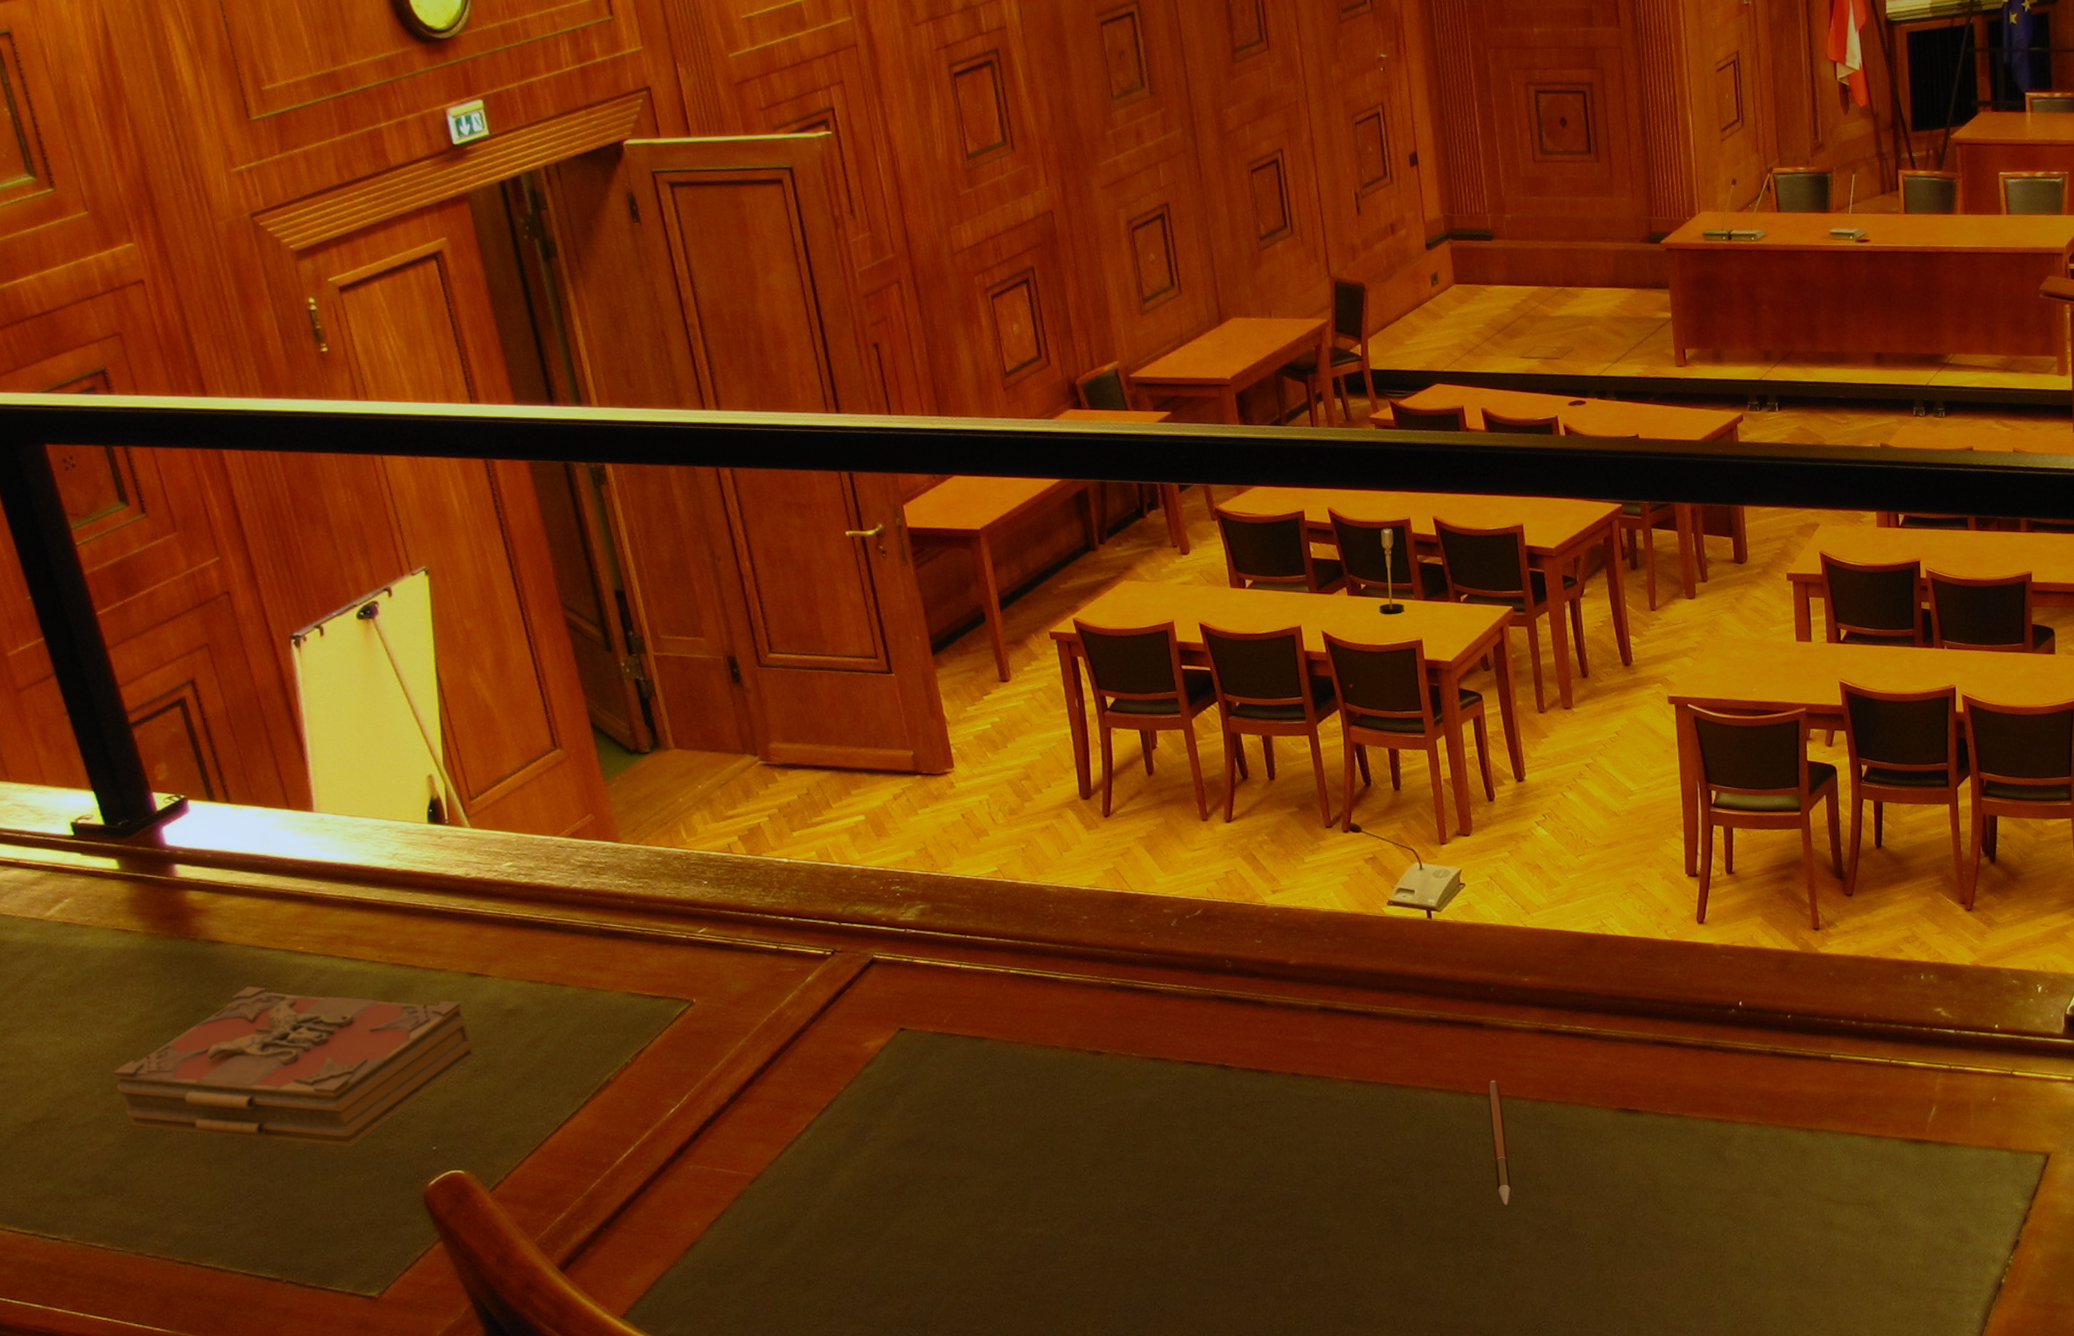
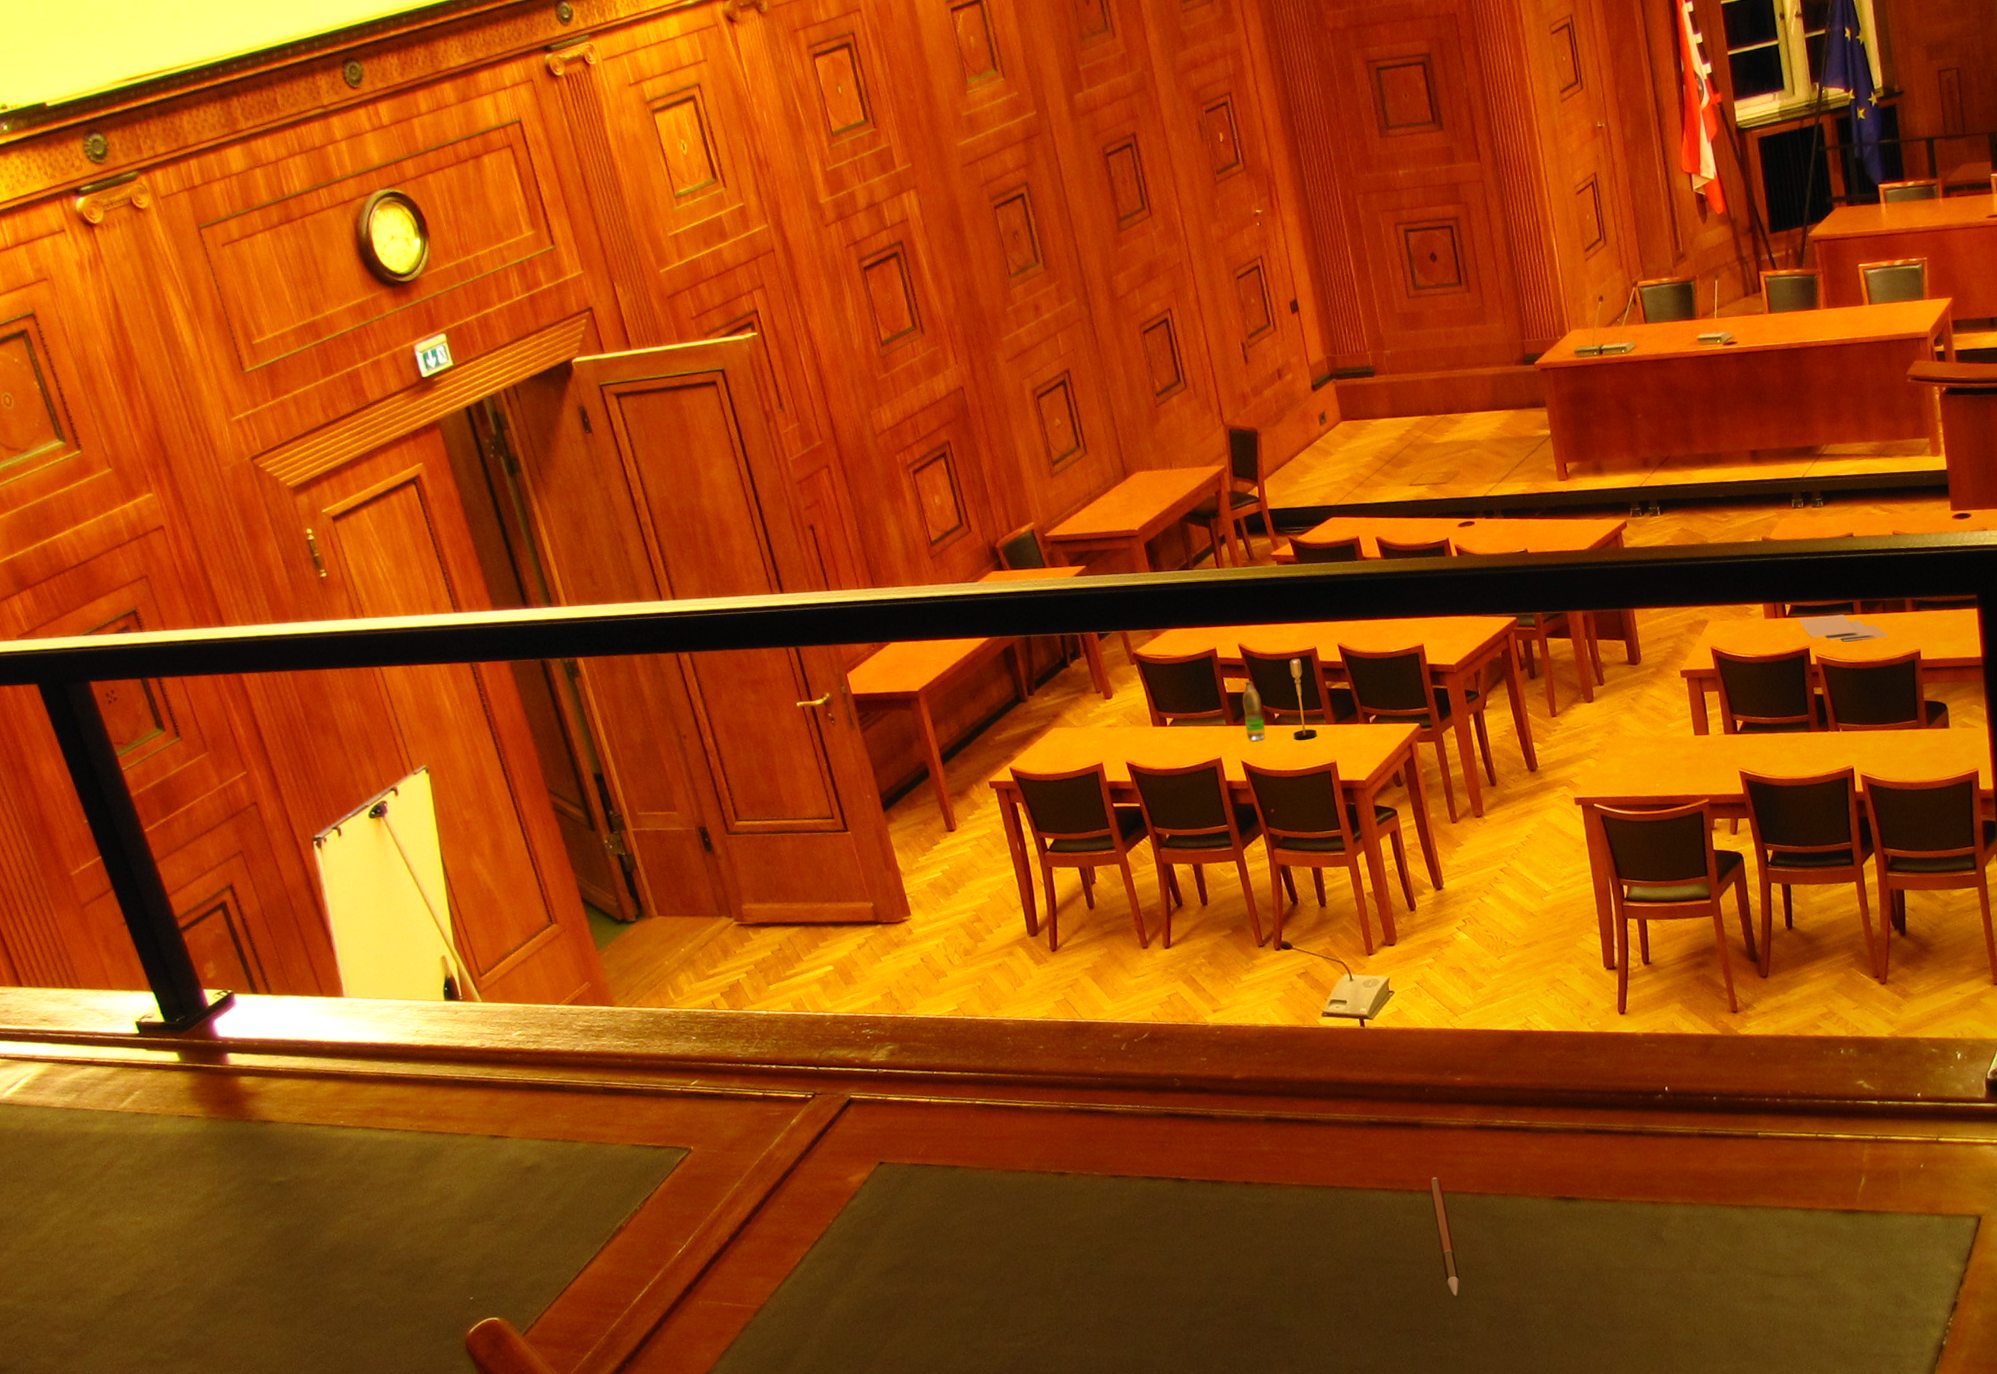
book: present [112,987,475,1146] -> none [186,1160,501,1301]
bottle: none [1327,548,1350,611] -> present [1242,681,1265,741]
papers: none [1912,529,2002,558] -> present [1799,614,1889,642]

